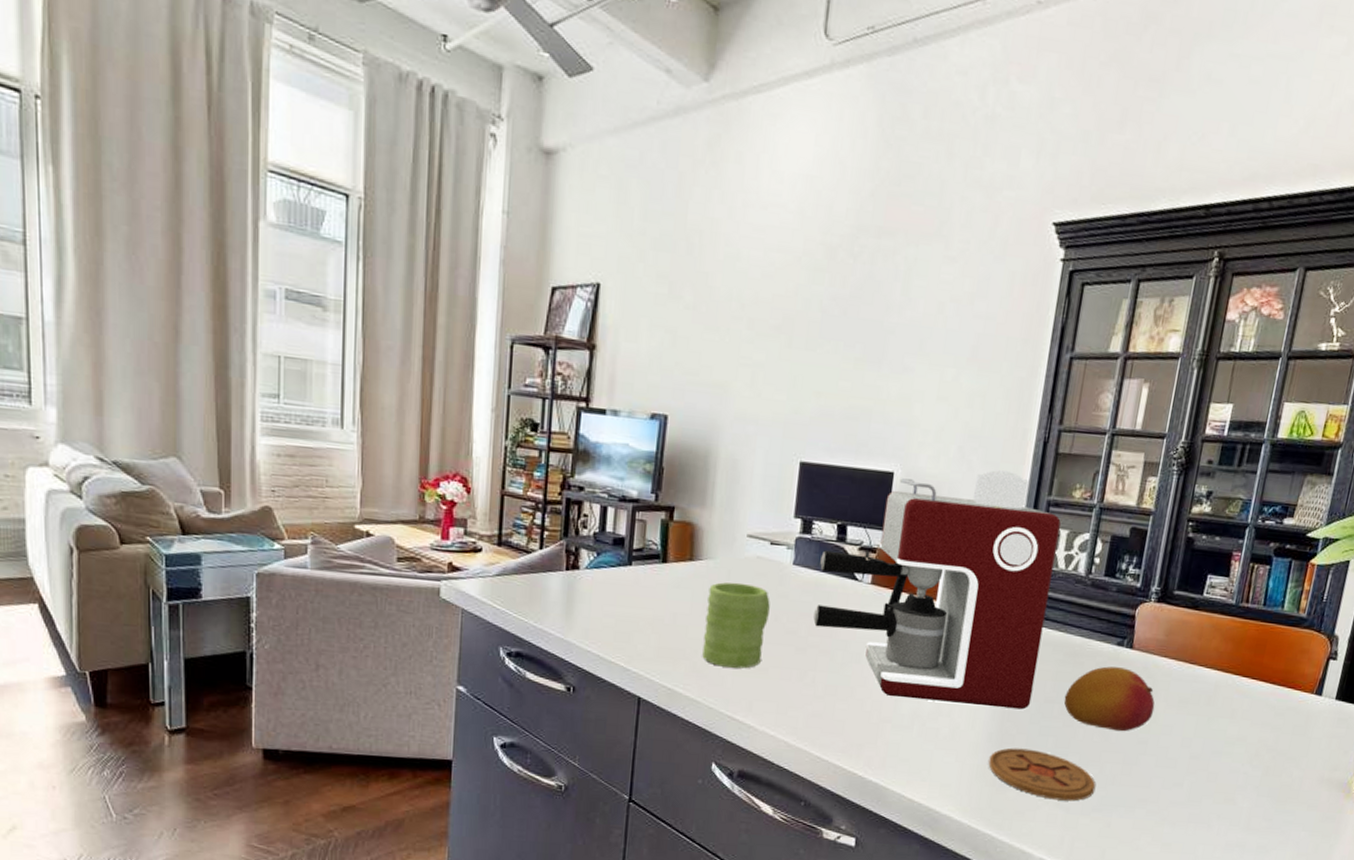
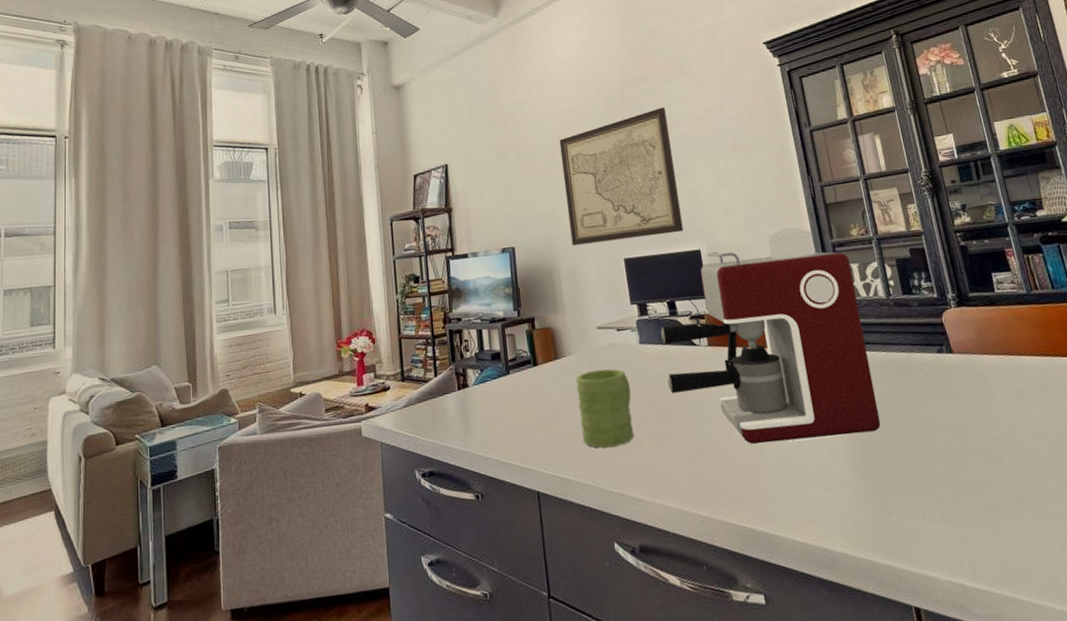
wall art: none [740,277,902,446] -> present [559,107,684,246]
coaster: present [988,748,1096,801] -> none [861,468,973,516]
fruit: present [1064,666,1155,732] -> none [909,372,997,435]

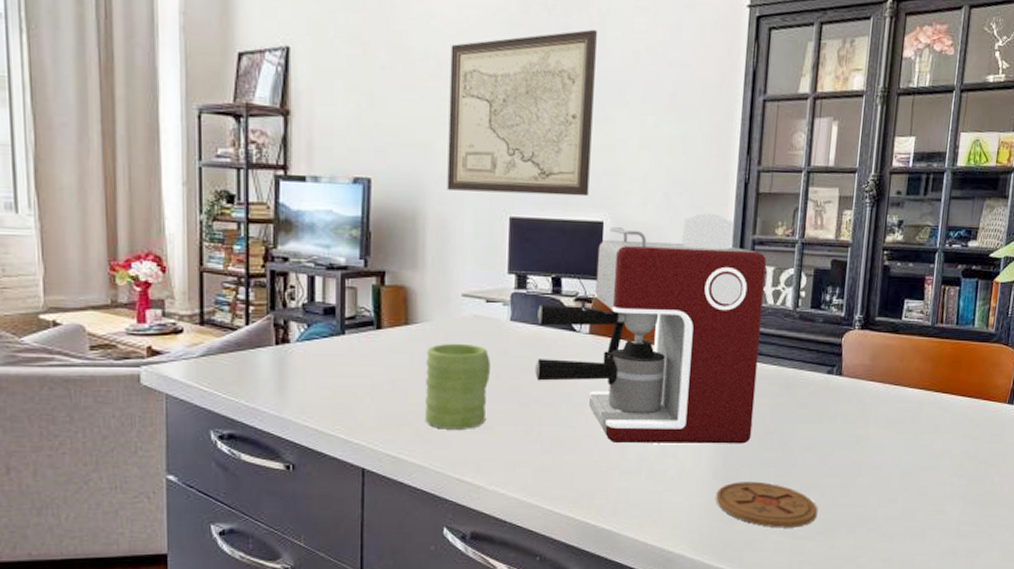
coaster: none [861,468,973,516] -> present [716,481,818,528]

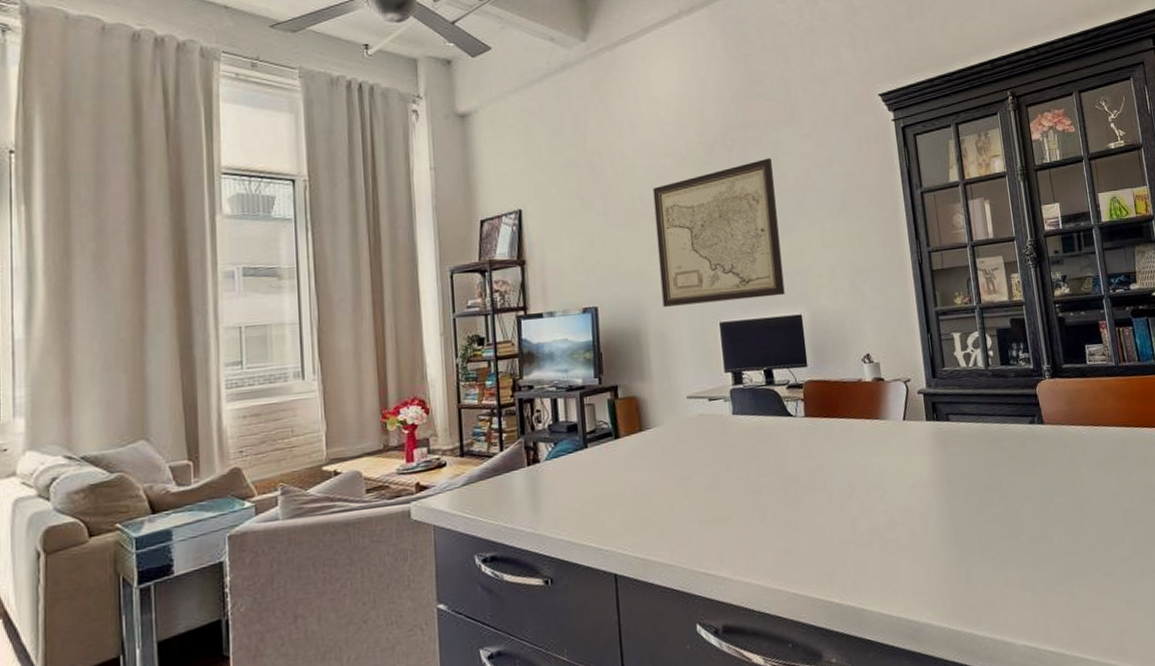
mug: present [425,343,490,429] -> none [662,441,722,526]
coffee maker: present [535,213,766,444] -> none [755,293,972,519]
coaster: present [716,481,818,528] -> none [949,538,1052,584]

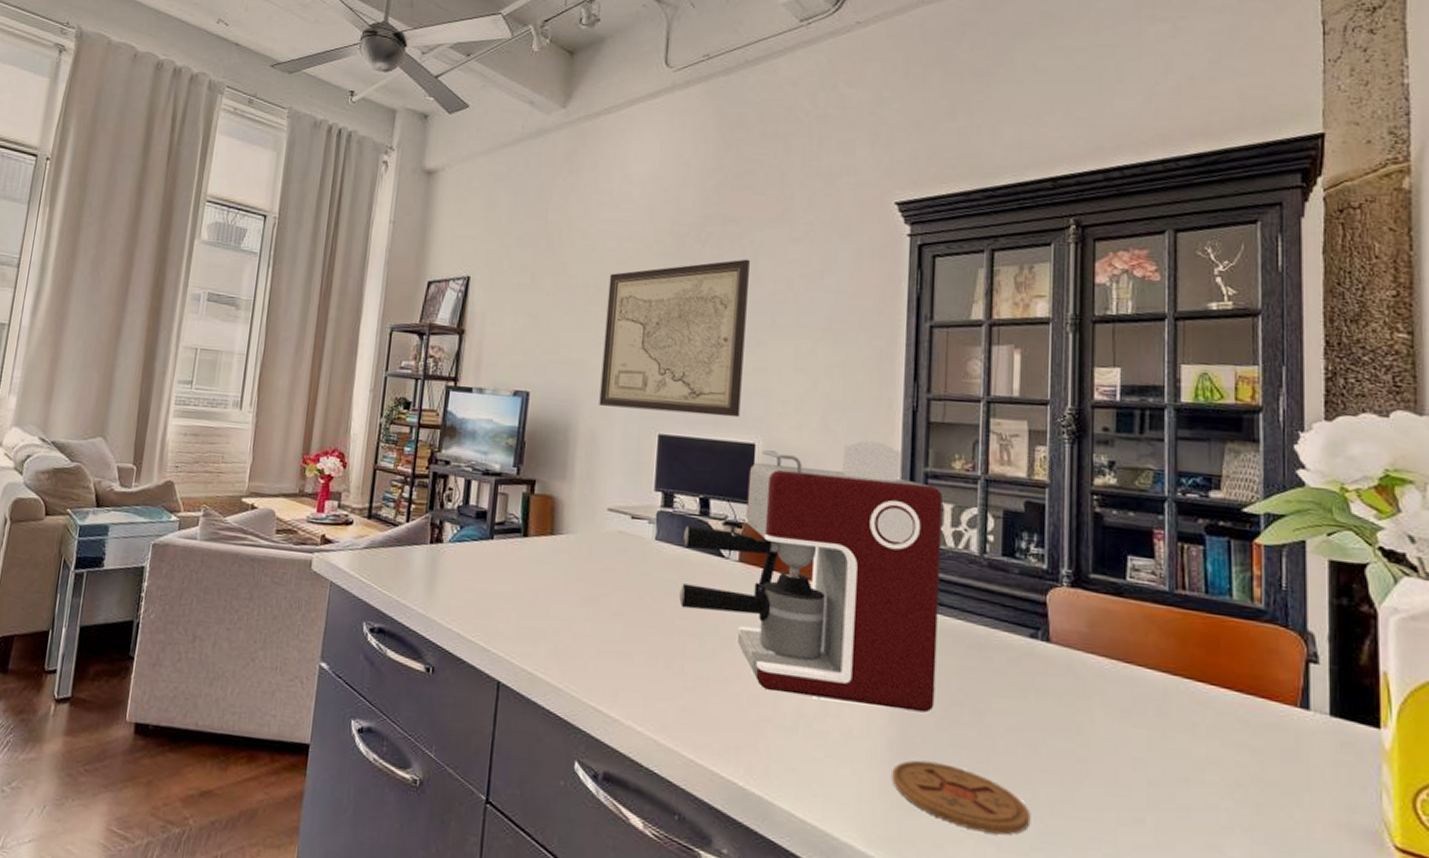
coffee maker: none [755,293,972,519] -> present [679,440,942,713]
coaster: none [949,538,1052,584] -> present [892,760,1031,835]

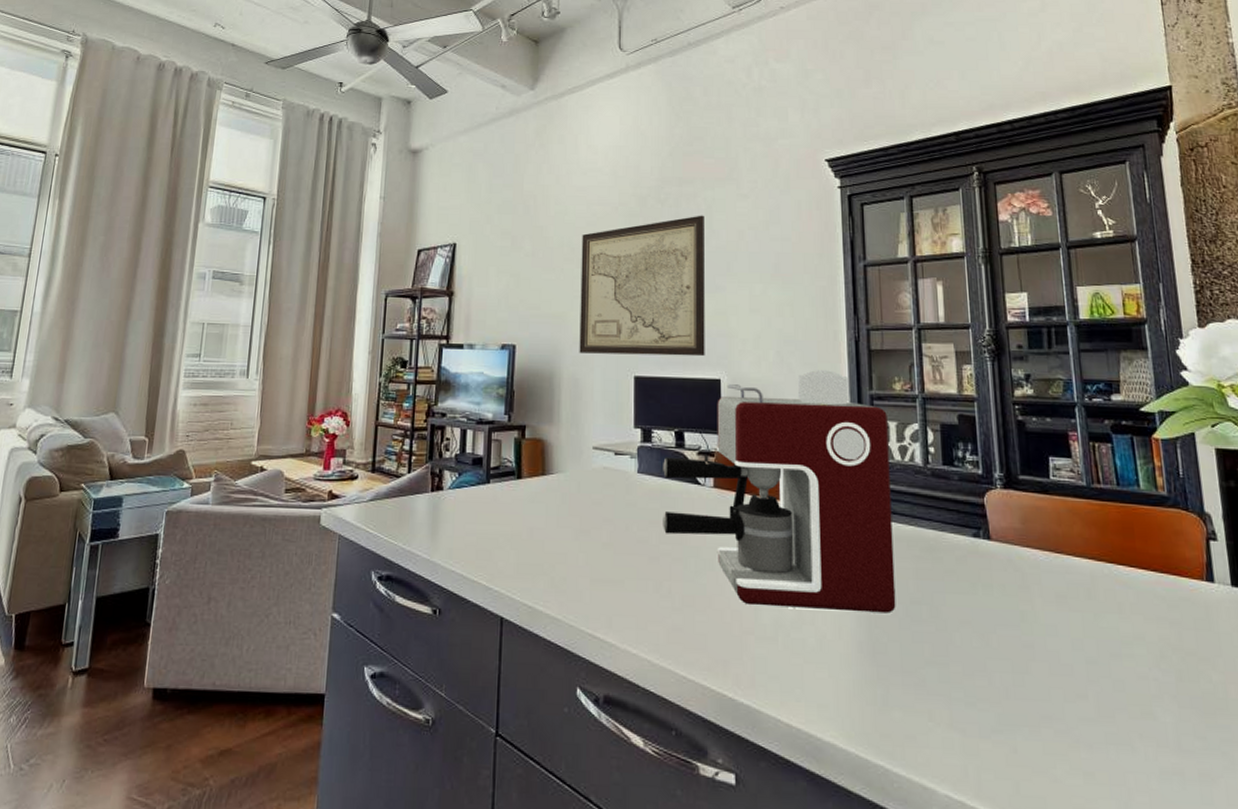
coaster: present [892,760,1031,835] -> none [864,658,989,721]

